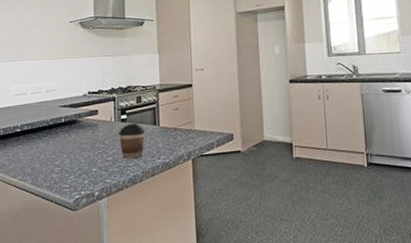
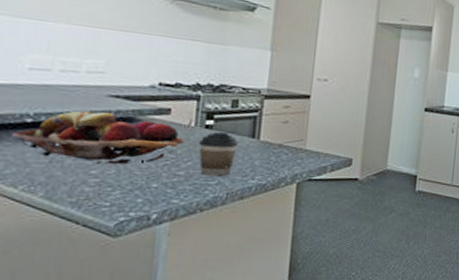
fruit basket: none [10,118,109,157] -> present [10,110,184,165]

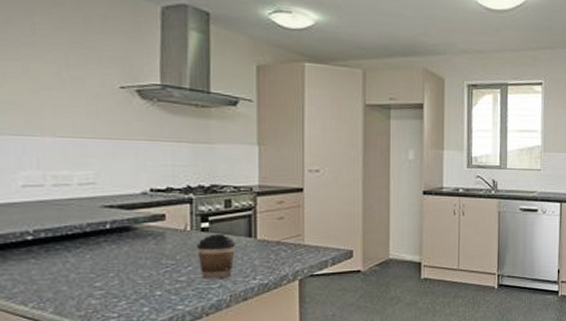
fruit basket: present [10,110,184,165] -> none [14,222,182,276]

